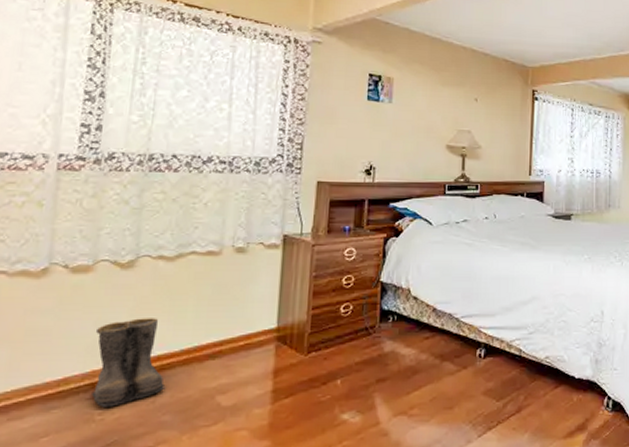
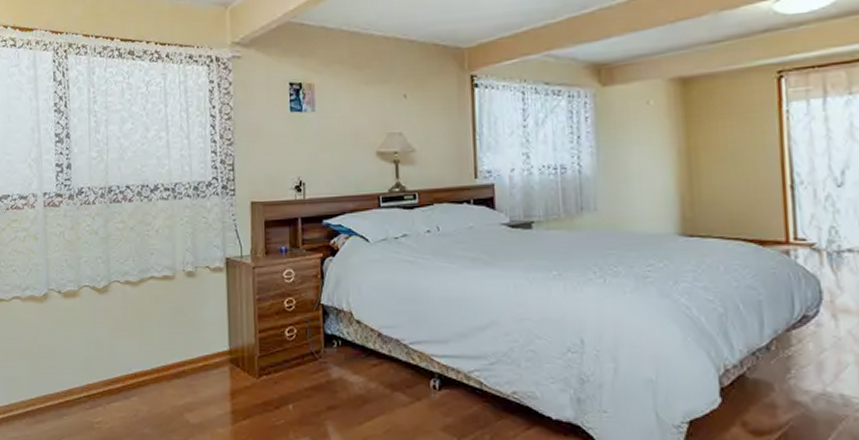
boots: present [91,318,166,409] -> none [87,338,144,418]

